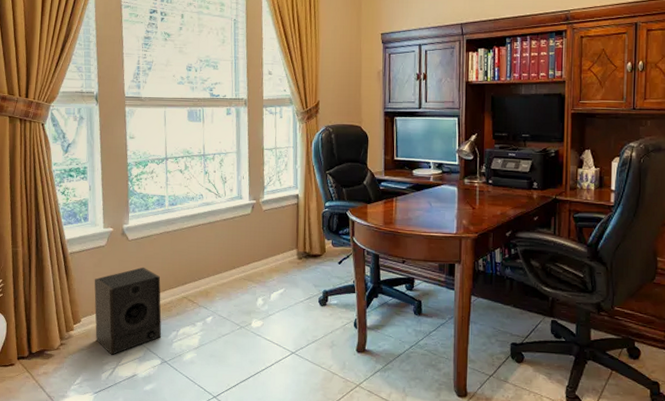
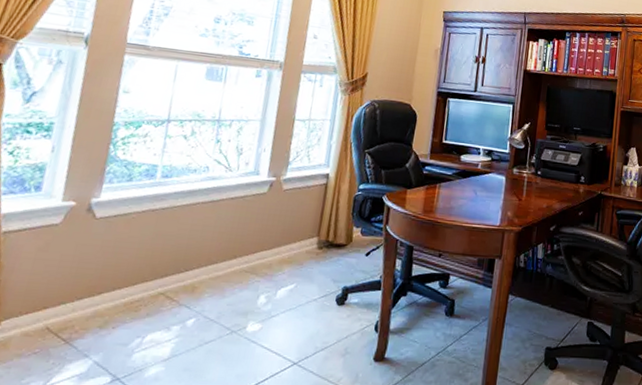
studio monitor: present [94,267,162,355] -> none [17,253,132,372]

